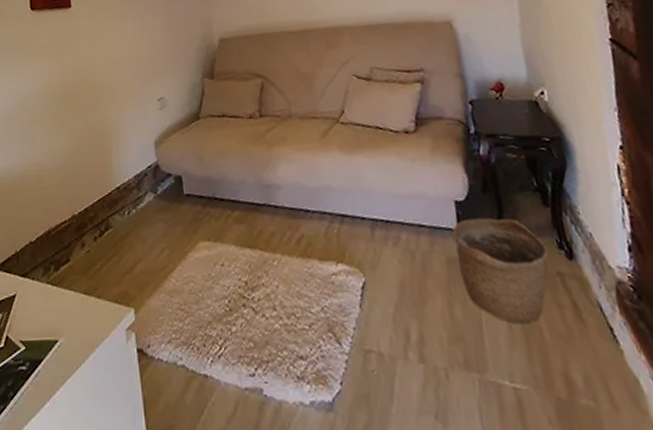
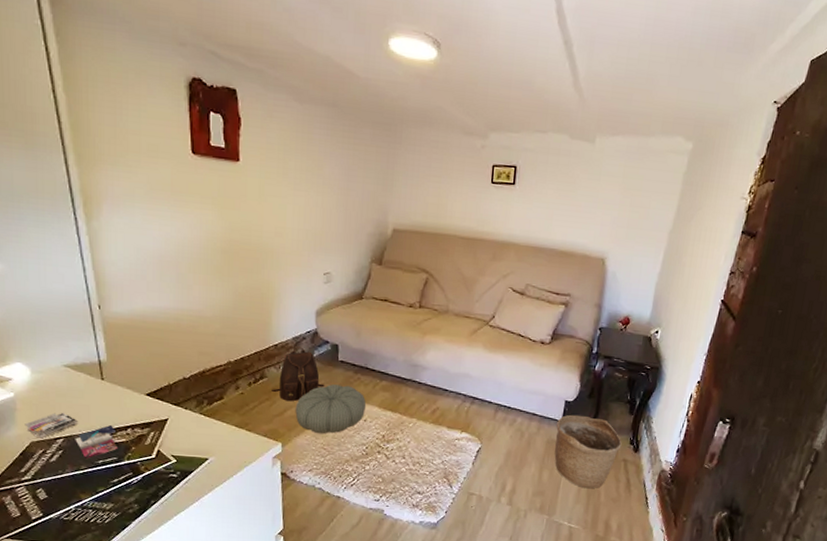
backpack: none [118,185,173,254] -> present [271,346,325,401]
pouf: none [144,223,222,291] -> present [295,384,367,434]

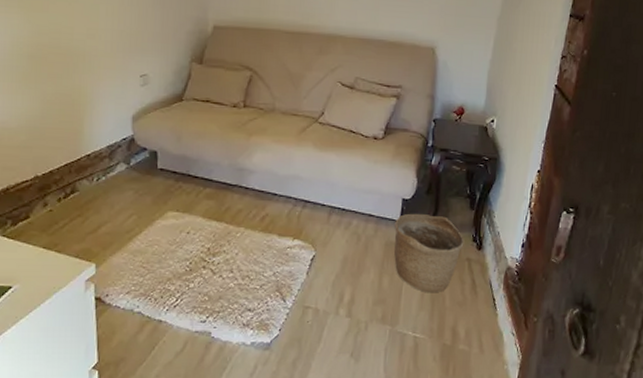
backpack: present [271,346,325,401] -> none [84,155,143,217]
pouf: present [295,384,367,434] -> none [110,195,189,251]

